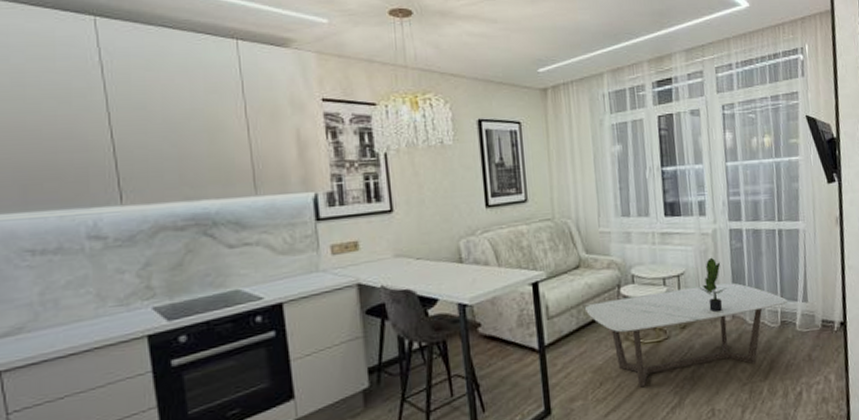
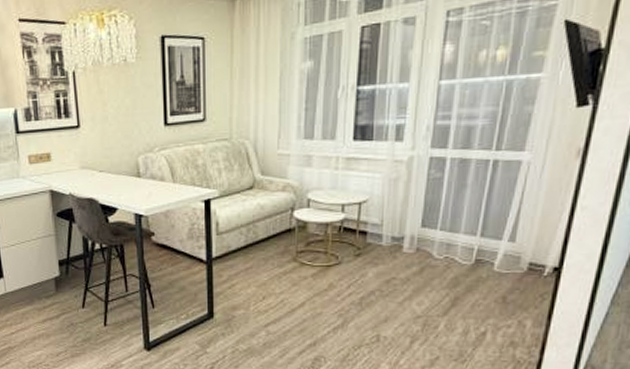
coffee table: present [585,283,787,388] -> none [256,215,489,306]
potted plant: present [699,257,727,313] -> none [382,186,415,244]

